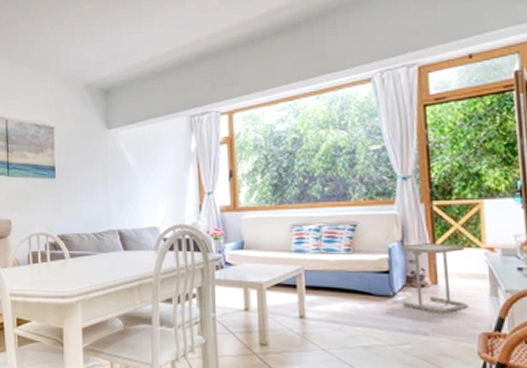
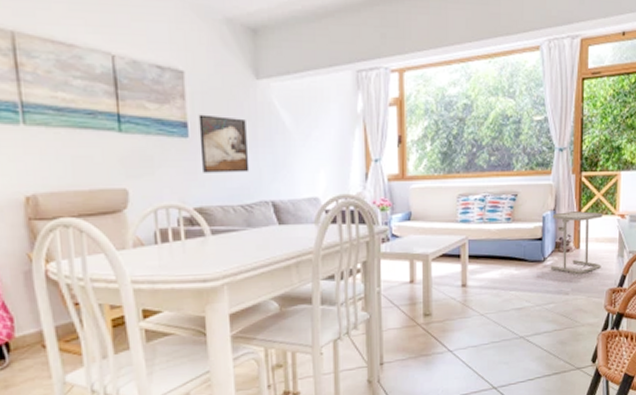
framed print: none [63,159,101,206] -> present [198,114,250,173]

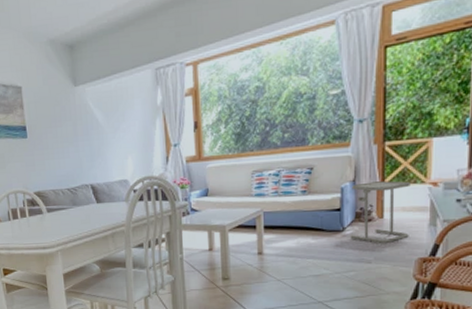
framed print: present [198,114,250,173] -> none [33,119,73,165]

